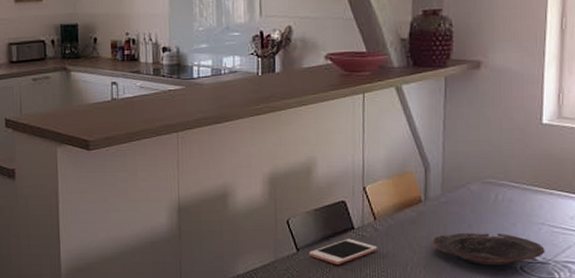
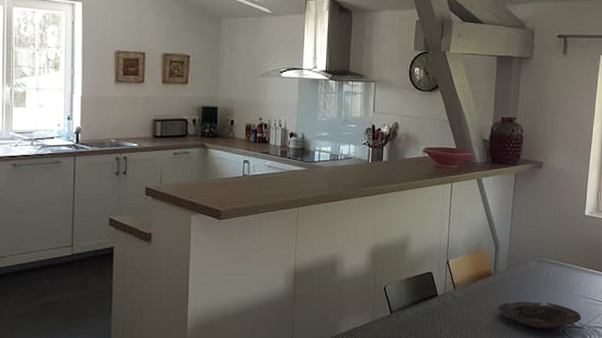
cell phone: present [309,238,378,264] -> none [401,304,455,326]

